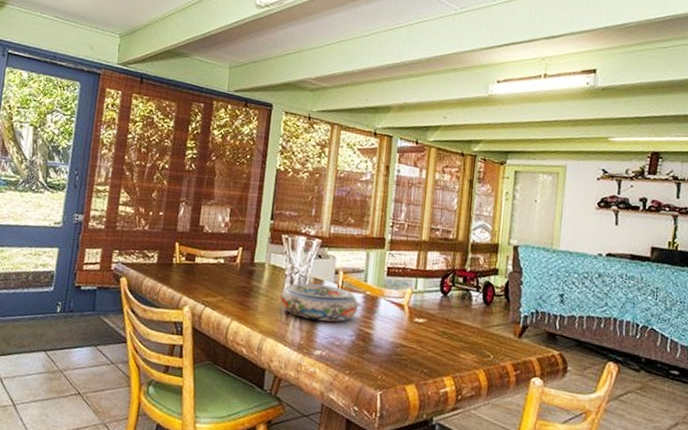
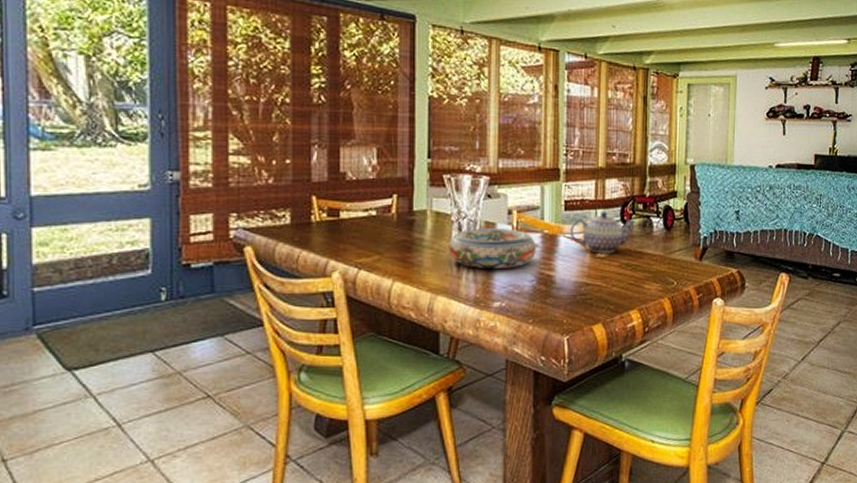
teapot: none [390,280,455,320] -> present [569,211,636,253]

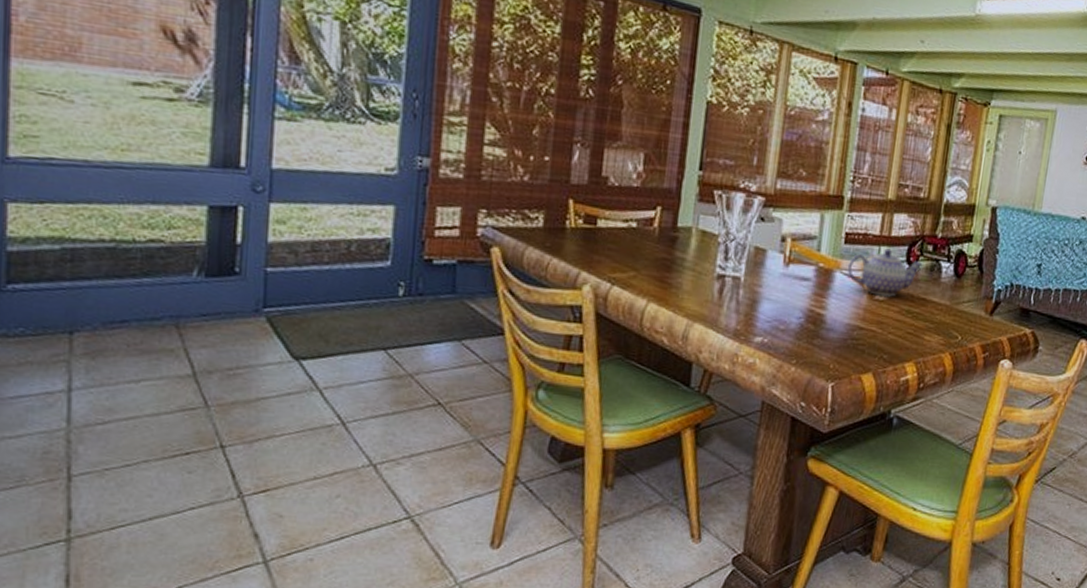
bowl: present [448,228,536,270] -> none [711,253,809,302]

